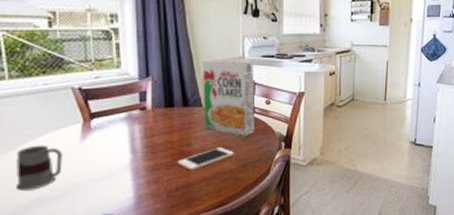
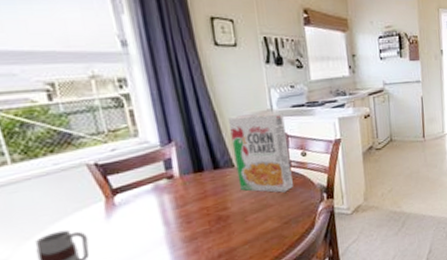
cell phone: present [177,147,234,171] -> none [215,207,275,236]

